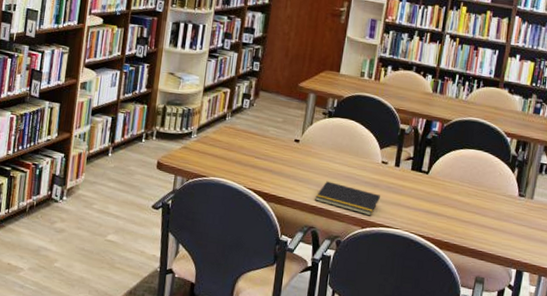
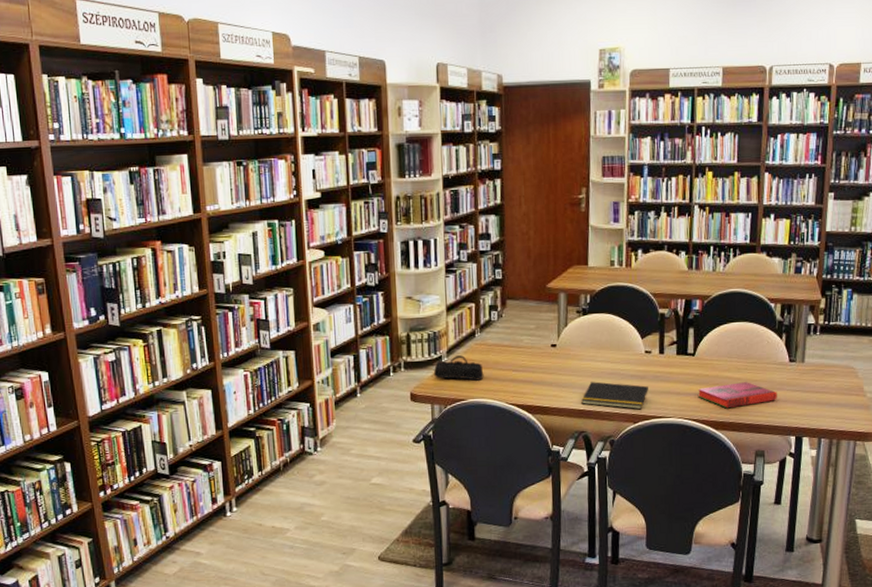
pencil case: none [182,134,228,161] -> present [434,355,484,381]
hardback book: none [426,206,503,232] -> present [697,382,777,409]

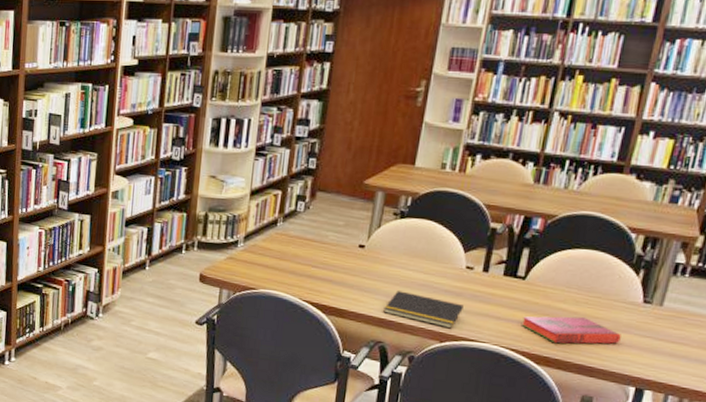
pencil case: present [434,355,484,381] -> none [227,242,281,272]

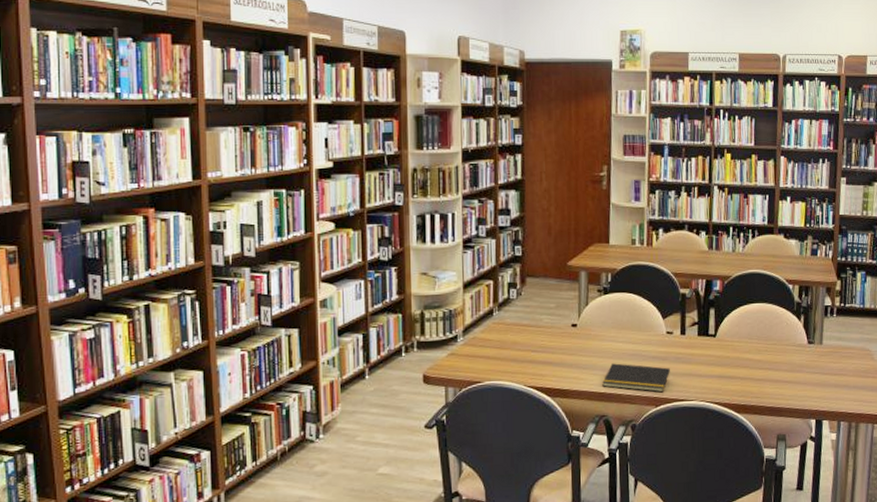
hardback book: present [521,316,621,344] -> none [719,364,797,391]

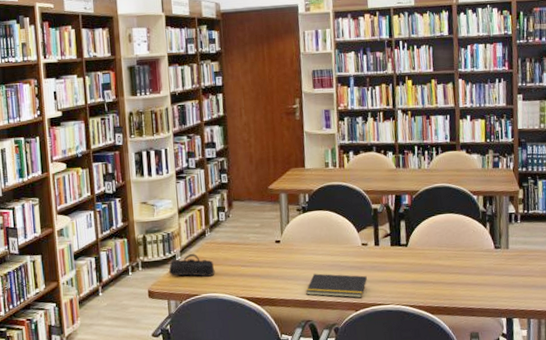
pencil case: none [449,335,502,362] -> present [169,254,215,277]

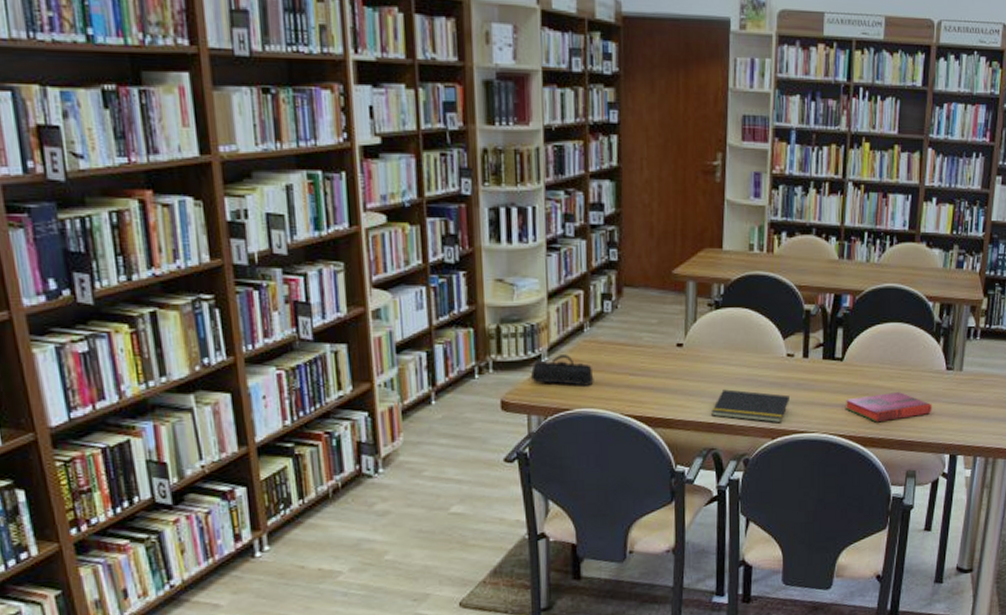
hardback book: none [412,269,487,294] -> present [844,392,932,423]

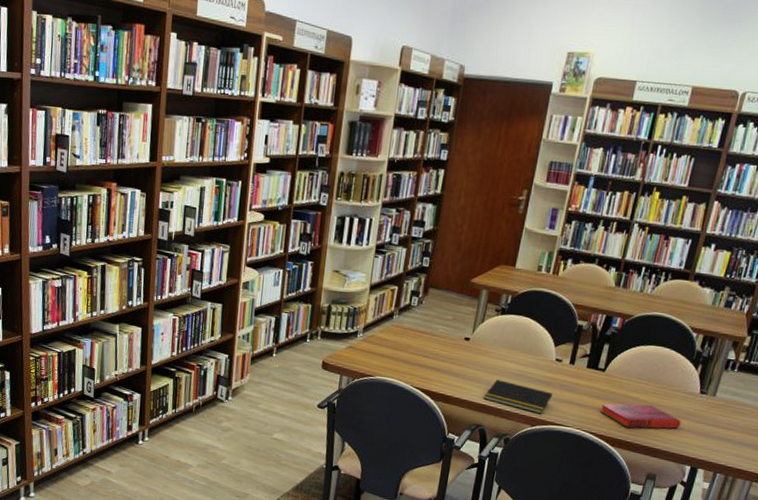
pencil case: present [531,354,594,386] -> none [348,333,395,360]

